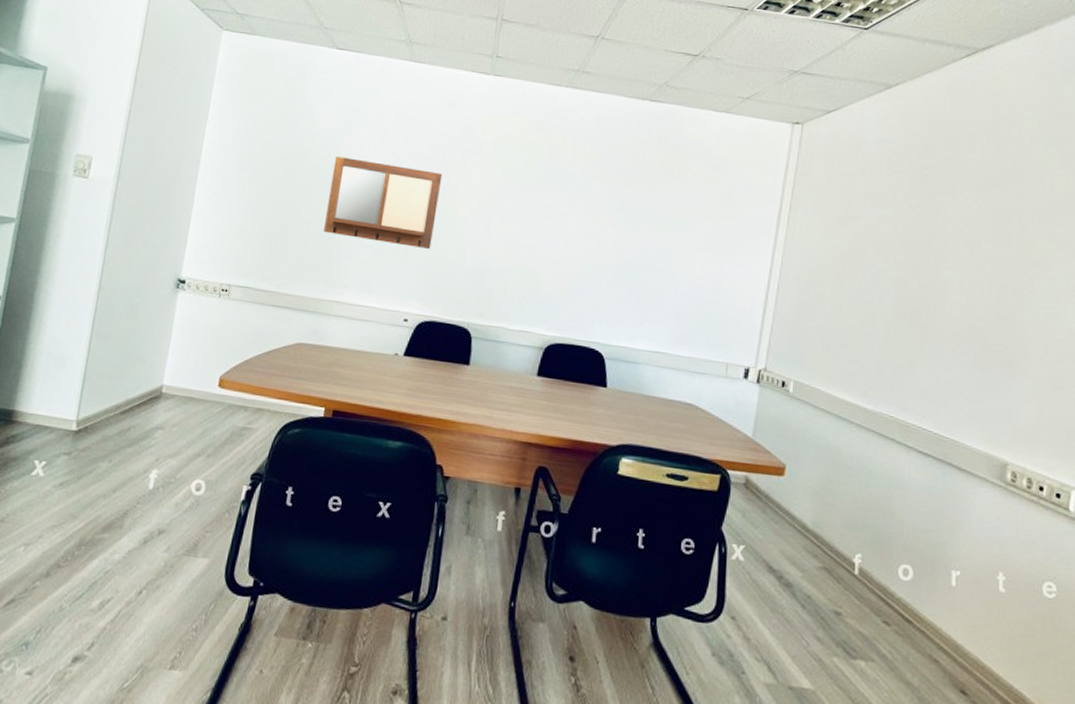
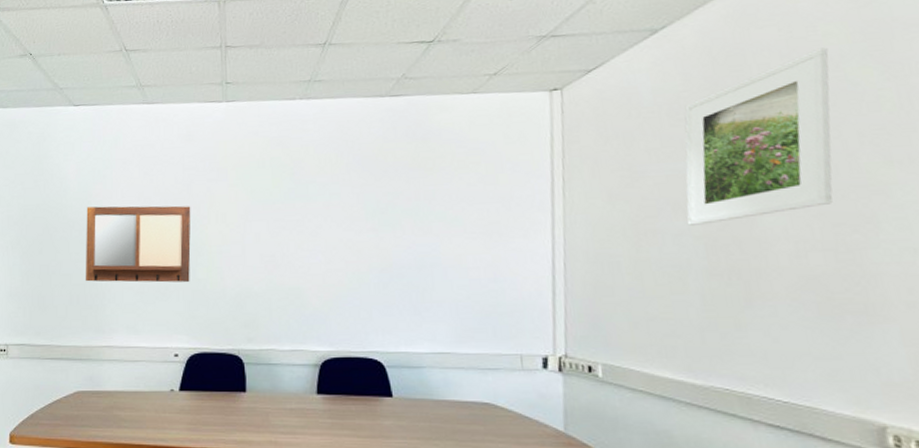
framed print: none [885,129,1023,269] -> present [684,47,833,226]

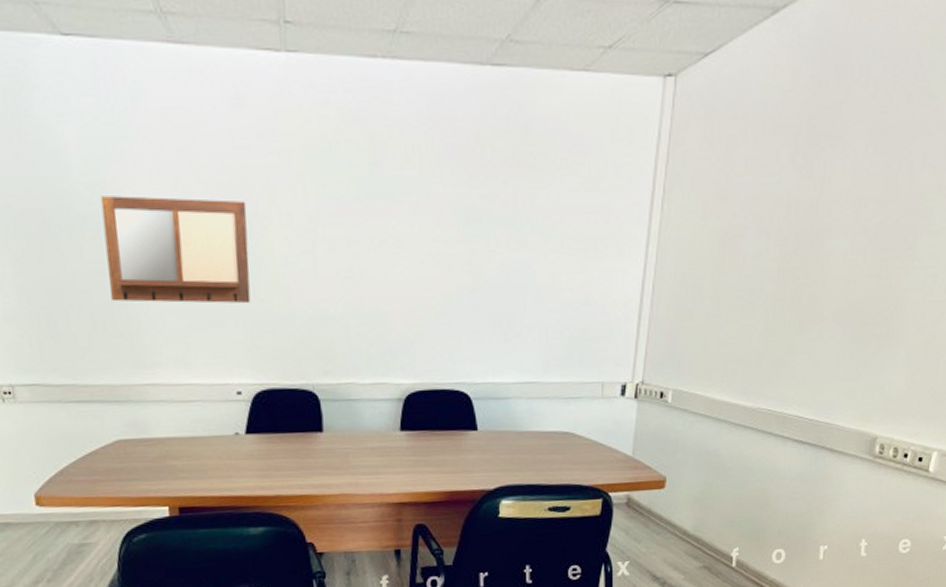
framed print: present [684,47,833,226] -> none [767,52,922,247]

